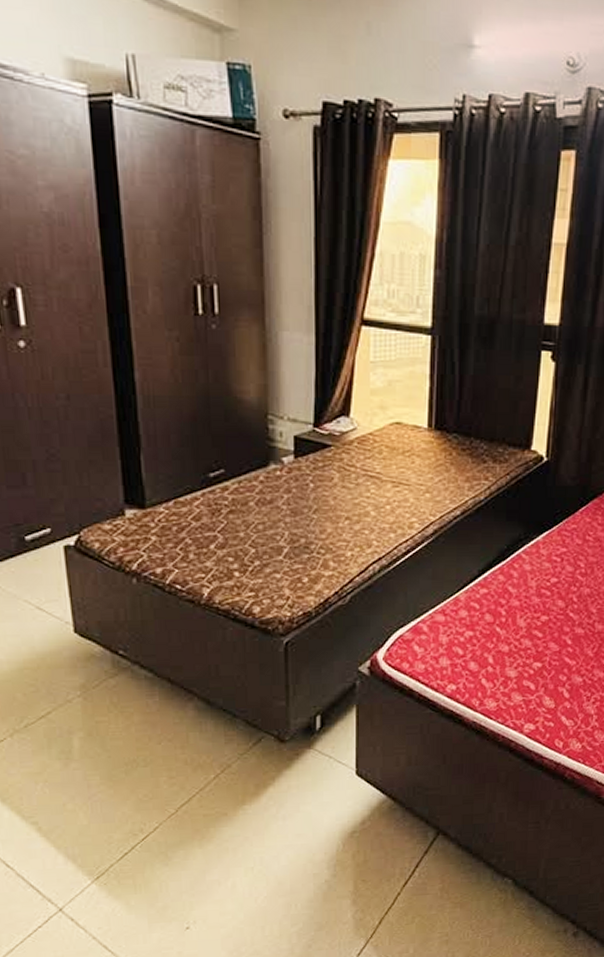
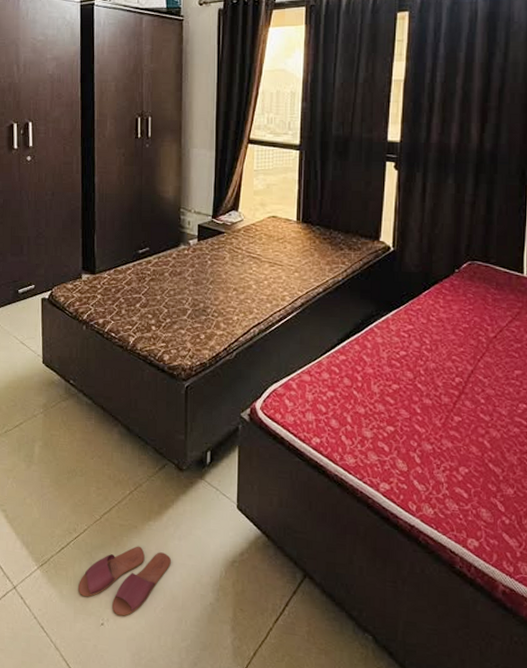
slippers: none [152,835,274,915] -> present [78,546,171,616]

